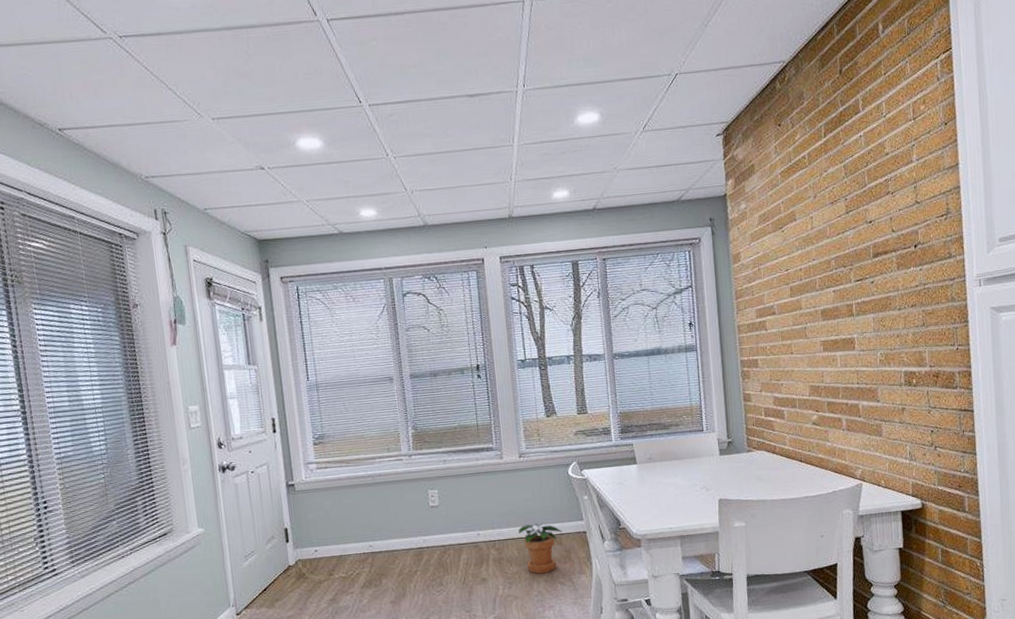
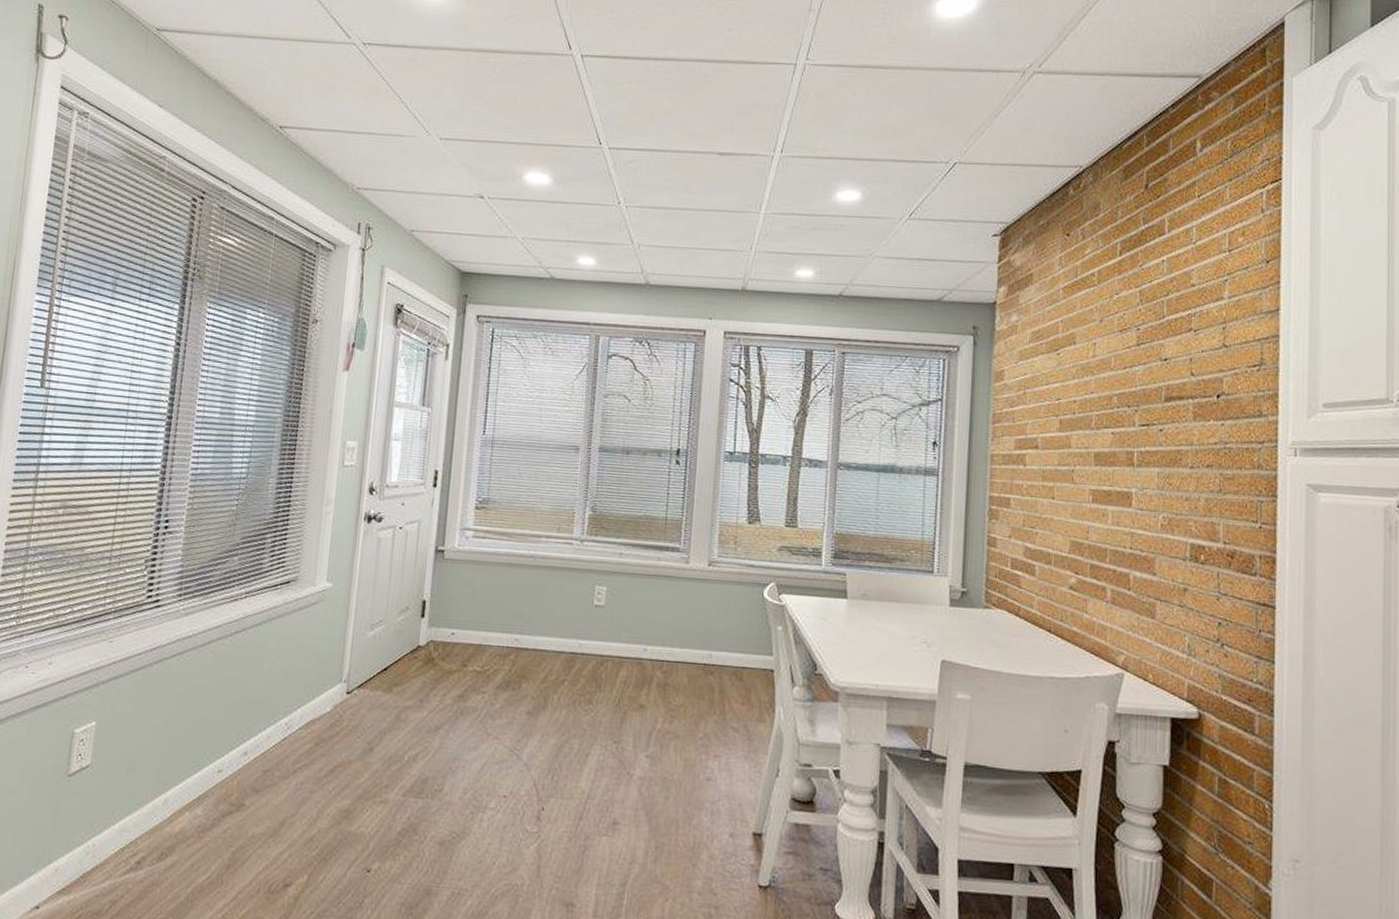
potted plant: present [518,523,563,574] -> none [692,648,746,712]

